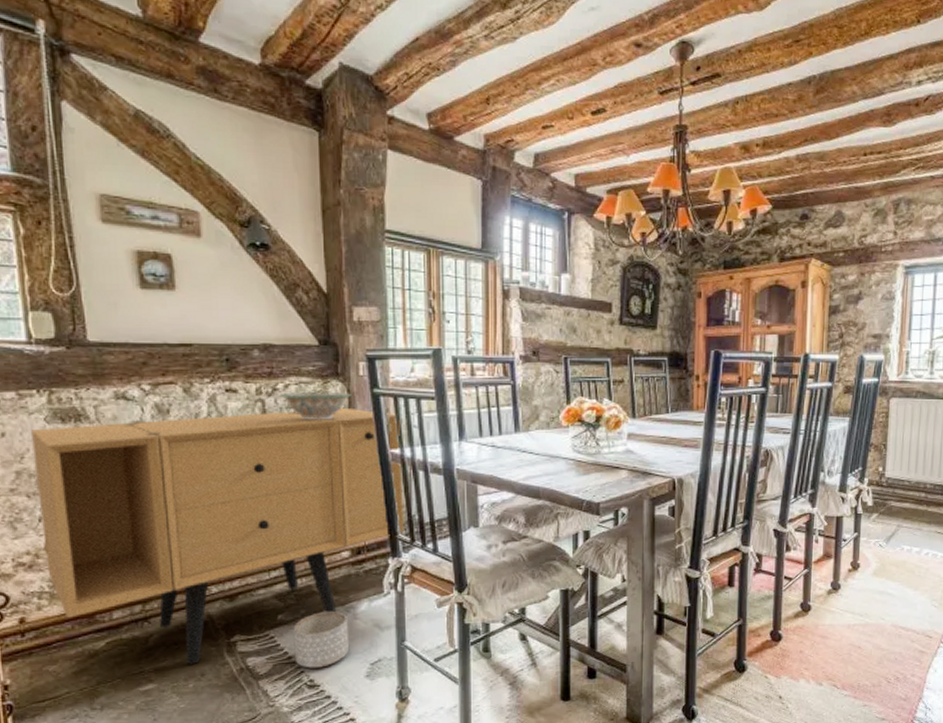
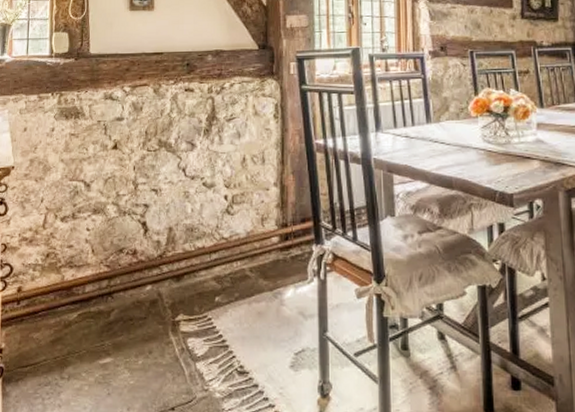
sideboard: present [31,407,404,664] -> none [42,102,326,341]
decorative bowl: present [281,391,351,420] -> none [227,88,283,115]
planter: present [293,611,350,668] -> none [228,296,276,354]

